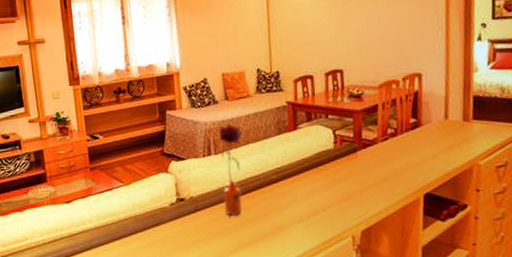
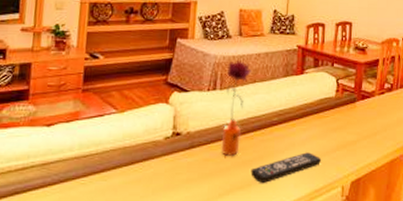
remote control: none [256,206,328,240] -> present [251,152,322,184]

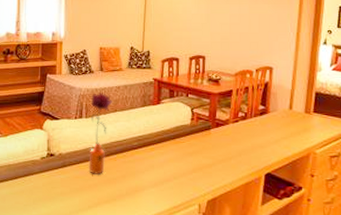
remote control: present [251,152,322,184] -> none [115,173,179,199]

